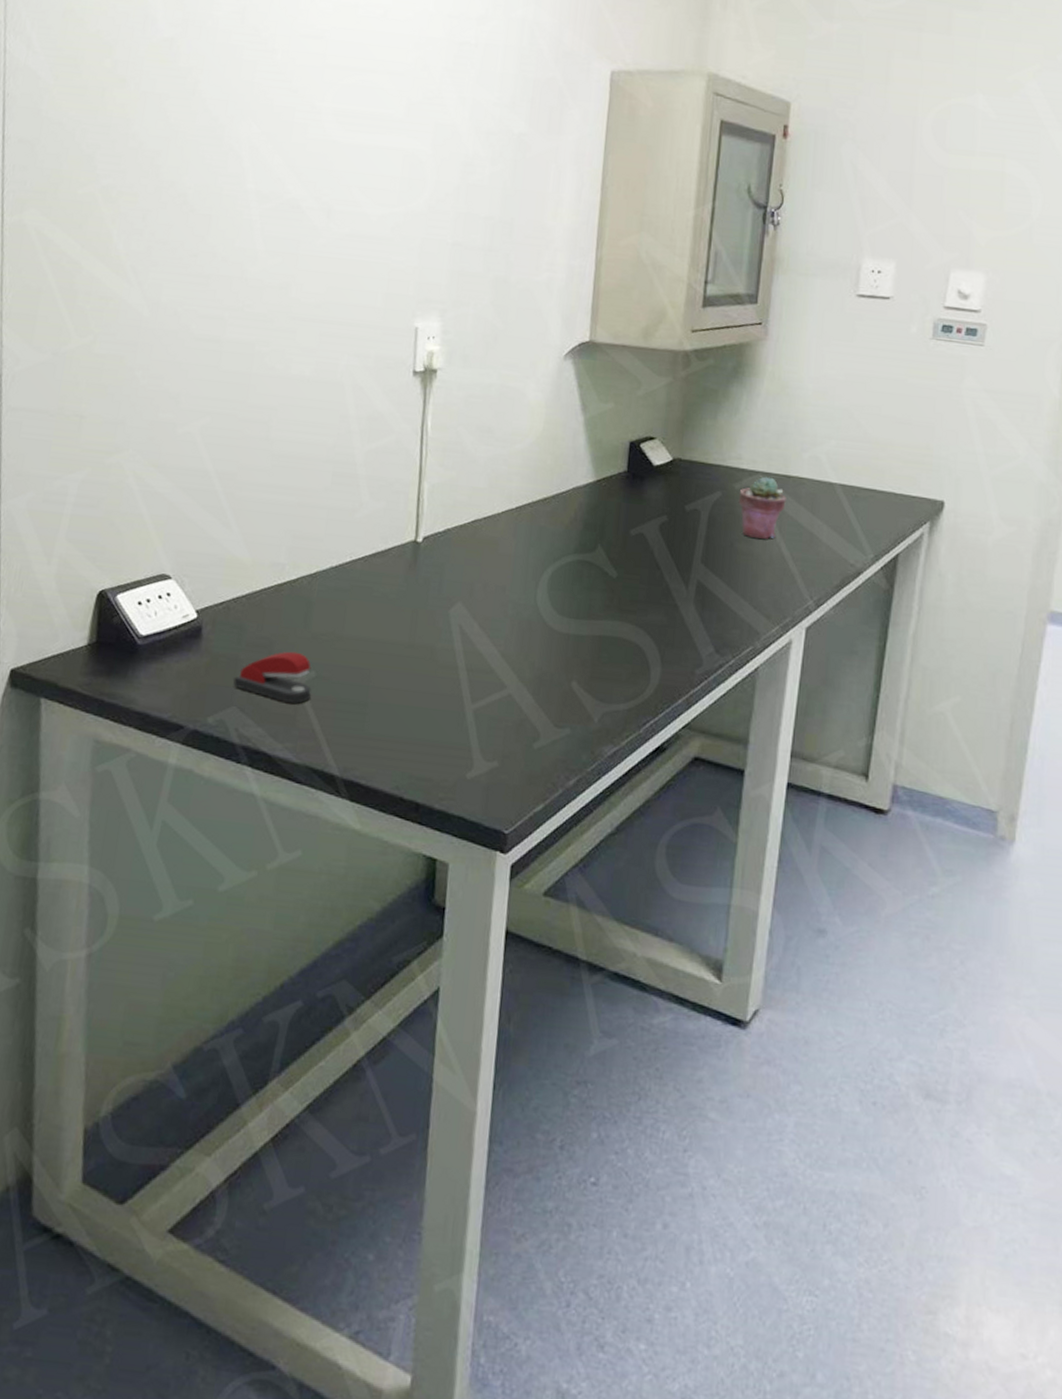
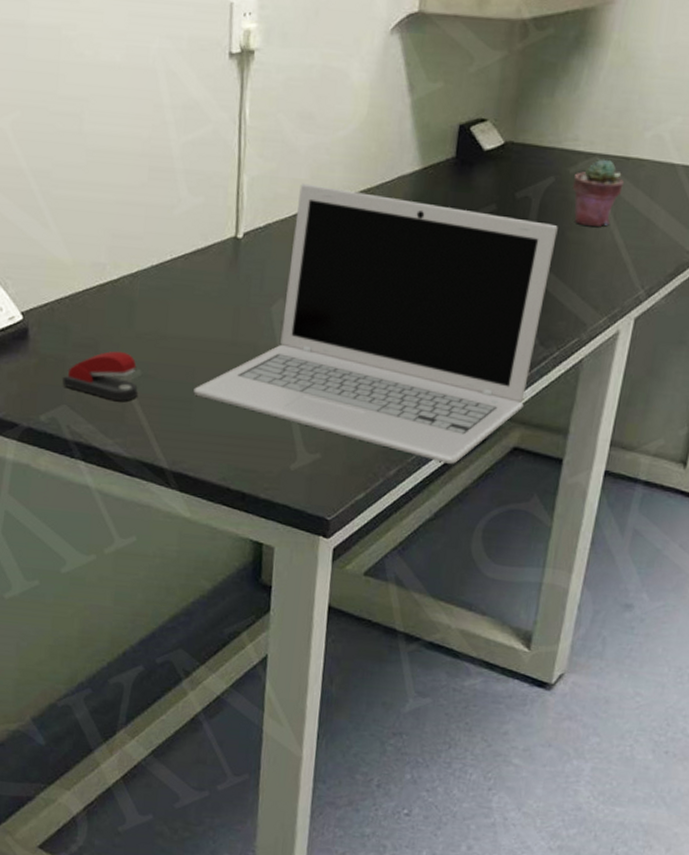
laptop: none [368,491,727,775] -> present [193,183,558,465]

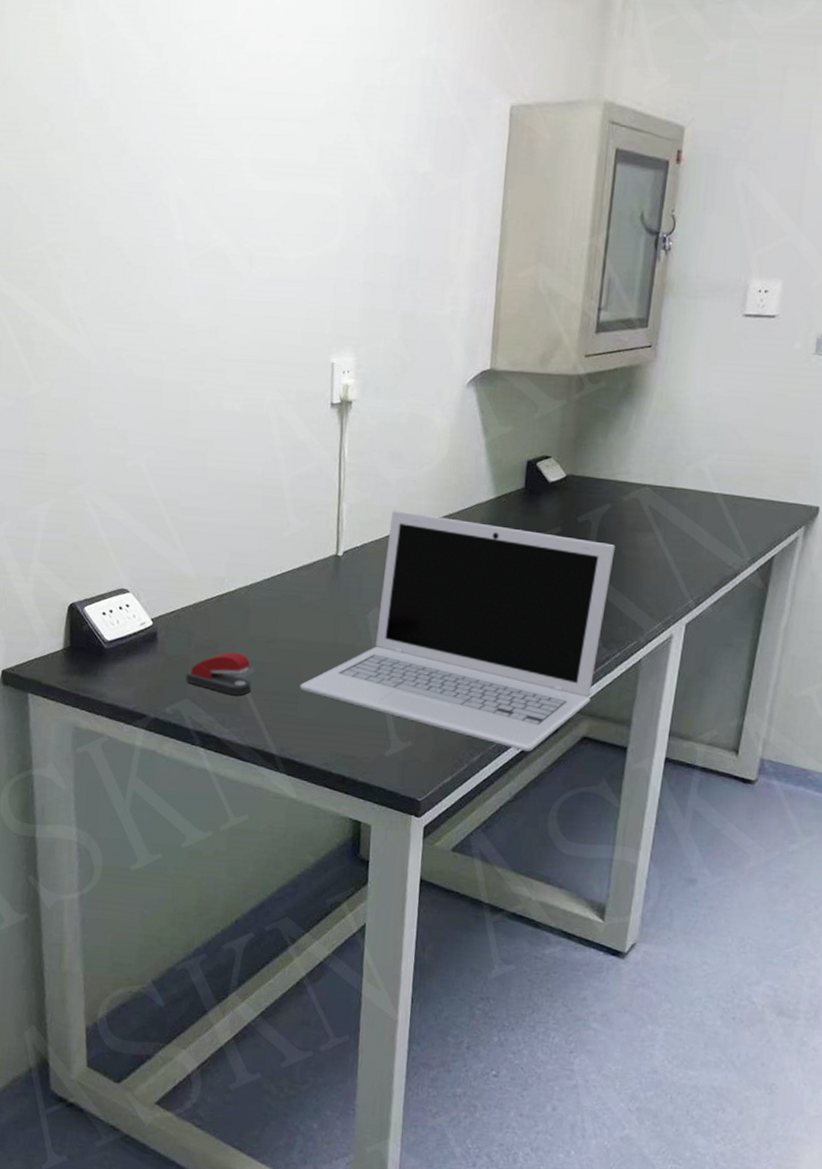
potted succulent: present [572,159,624,226] -> none [626,489,671,546]

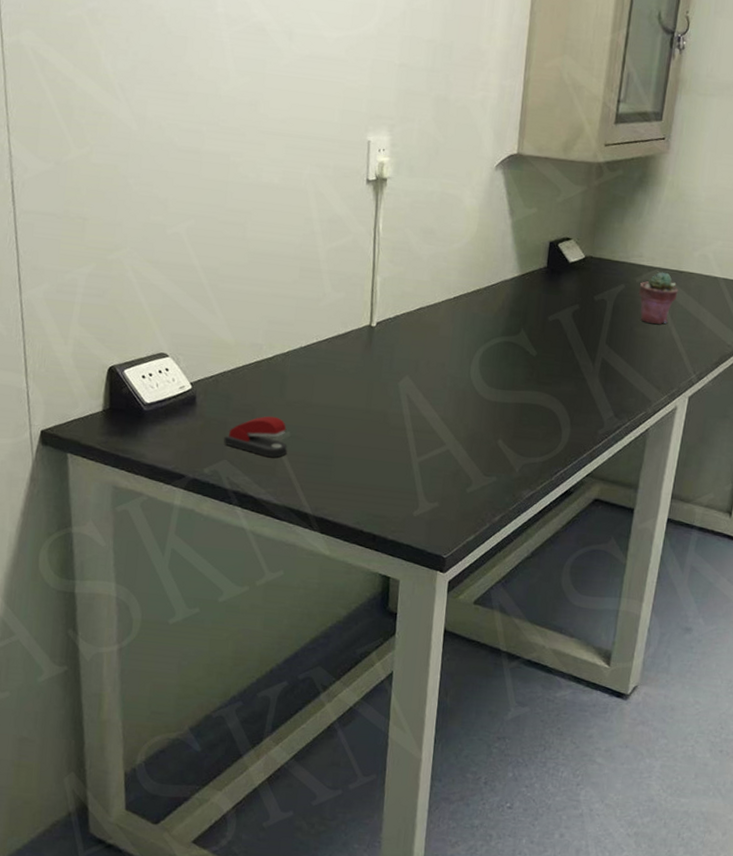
laptop: present [300,510,615,752] -> none [334,284,628,513]
potted succulent: none [626,489,671,546] -> present [638,271,678,324]

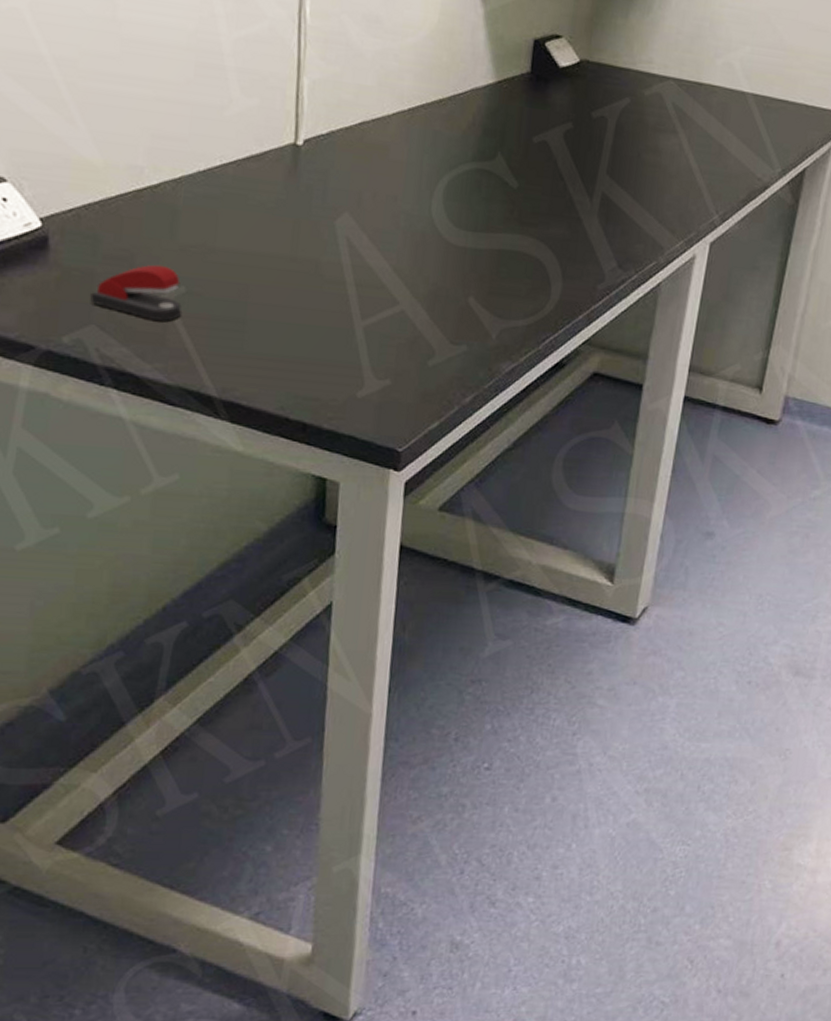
potted succulent: present [638,271,678,324] -> none [647,83,697,150]

